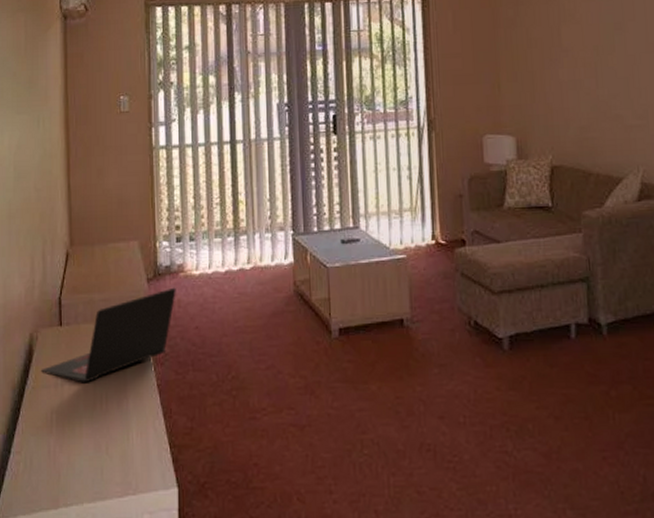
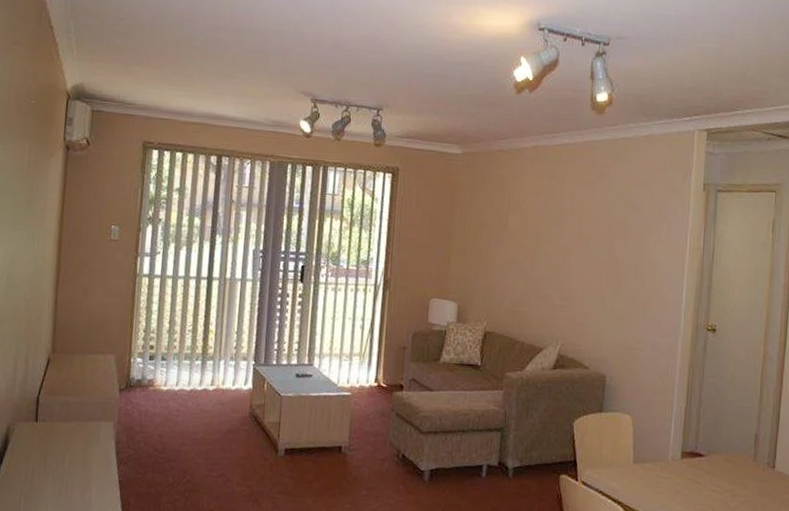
laptop: present [41,287,176,383] -> none [14,398,145,473]

